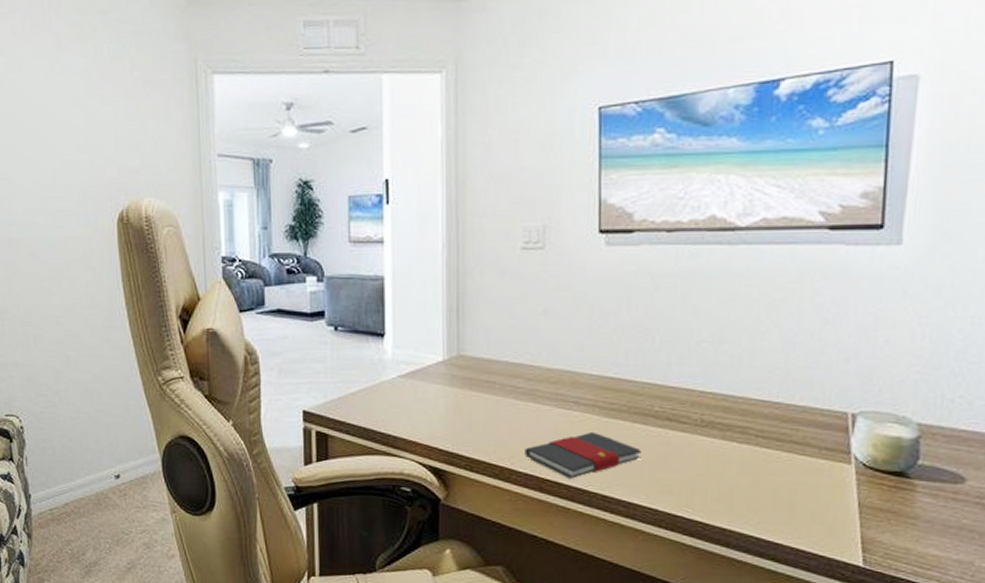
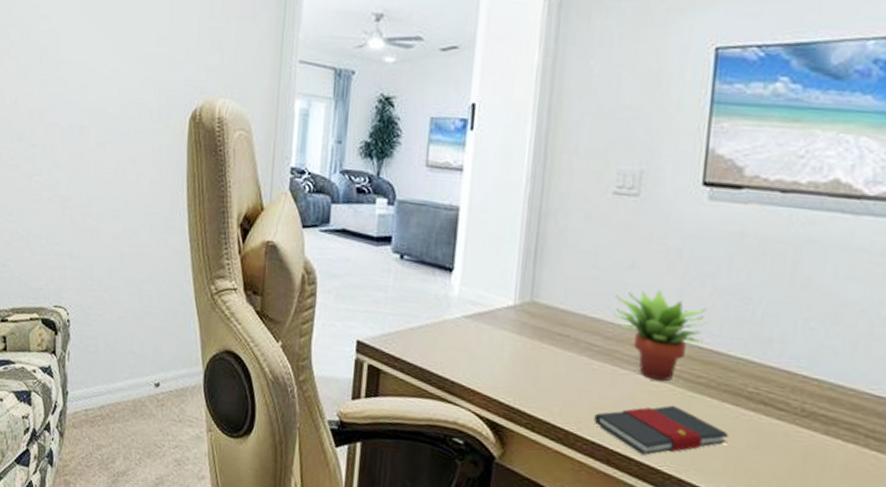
succulent plant: none [532,331,613,412] -> present [613,290,707,382]

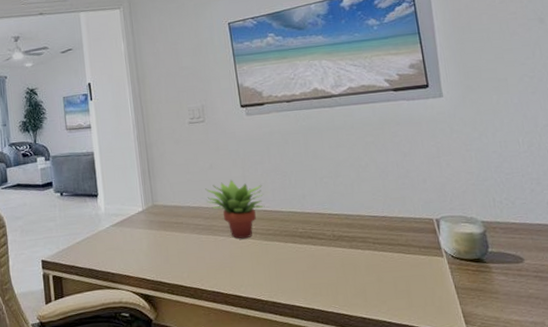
book: present [594,405,729,456] -> none [210,253,296,292]

